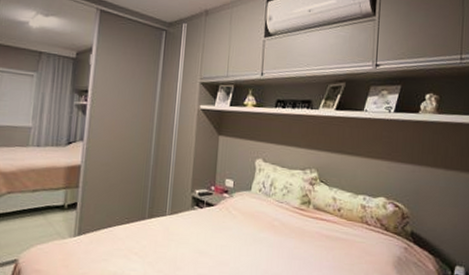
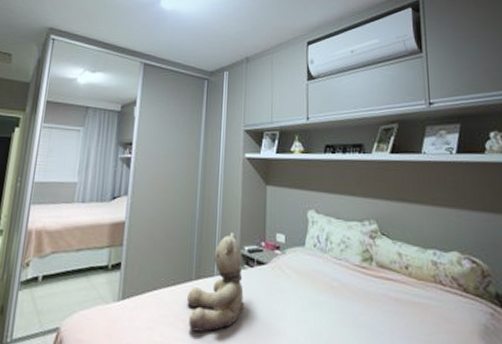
teddy bear: none [140,178,194,263] -> present [187,233,245,332]

